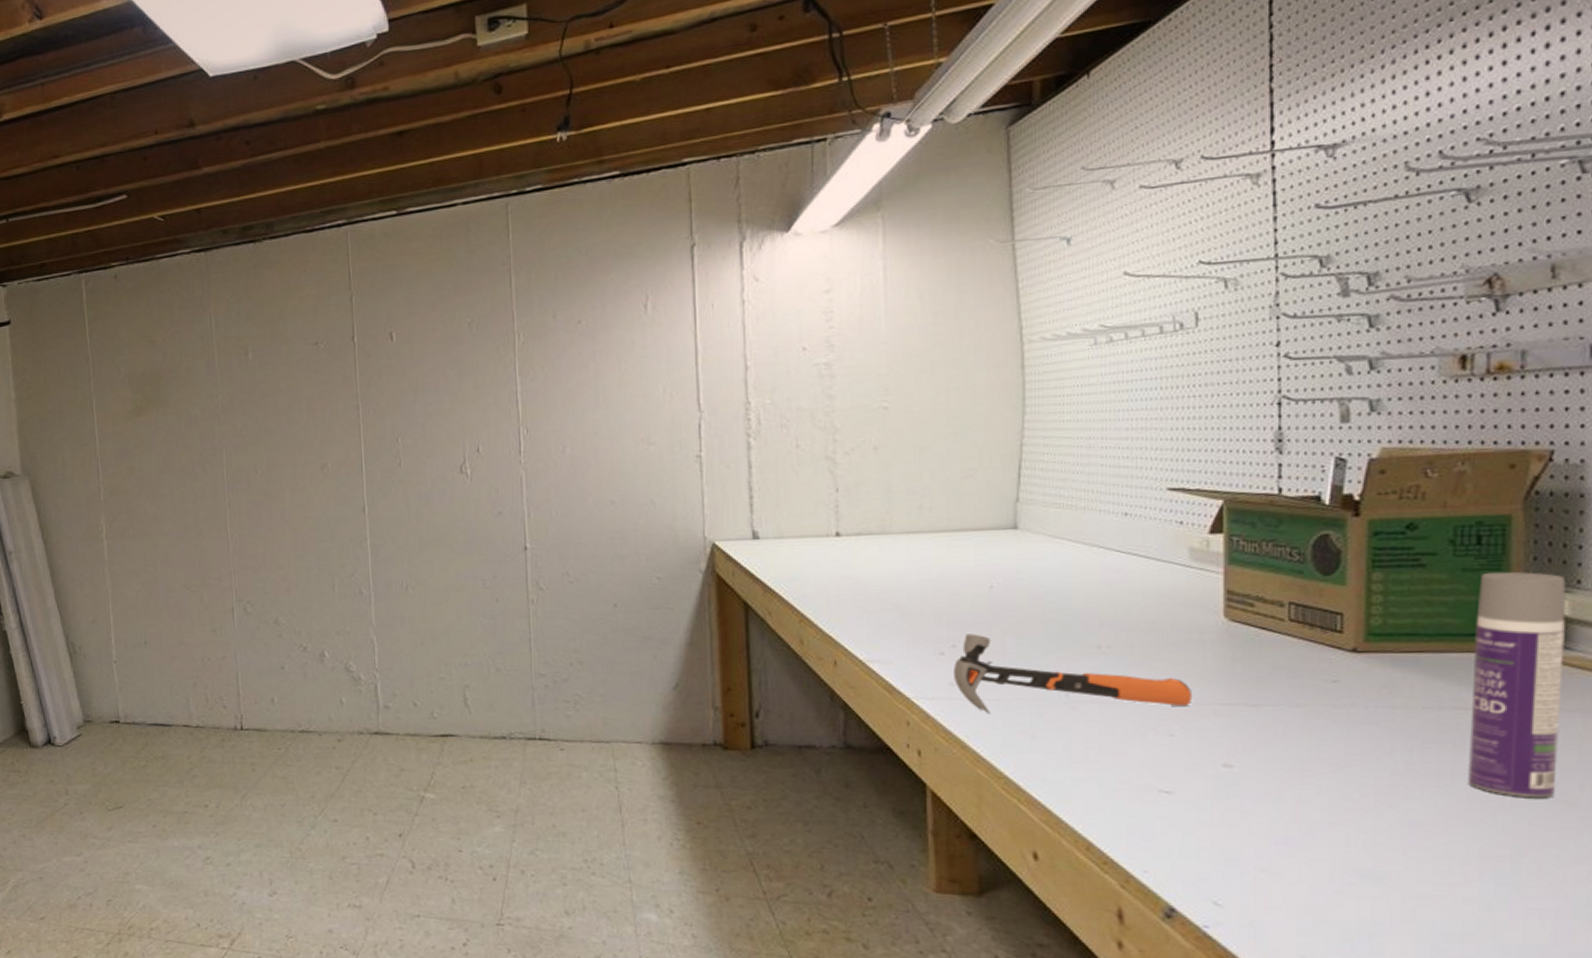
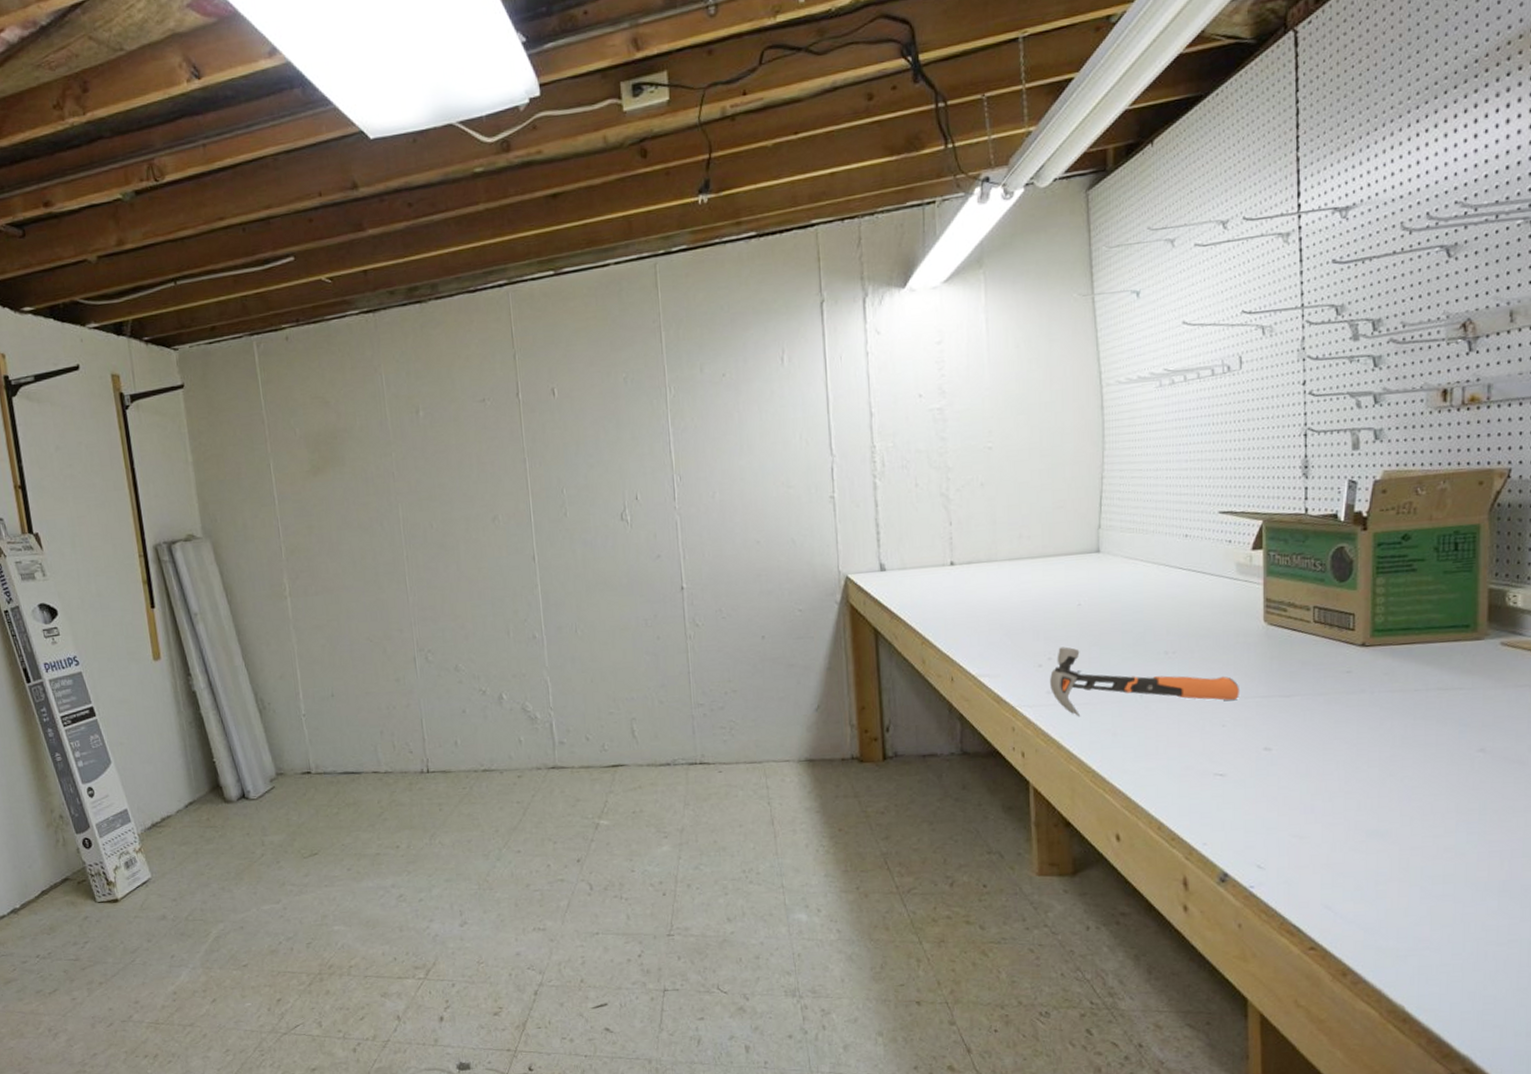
spray can: present [1468,571,1566,798] -> none [1448,572,1520,761]

